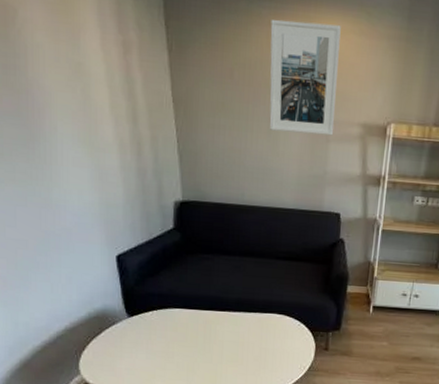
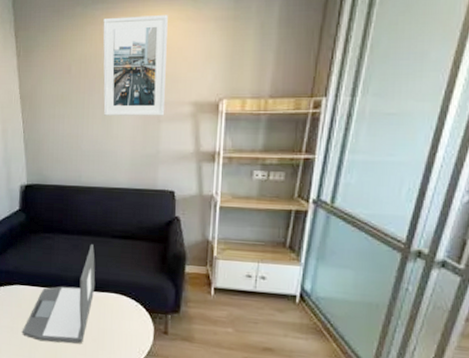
laptop: none [178,266,258,365] -> present [22,244,96,344]

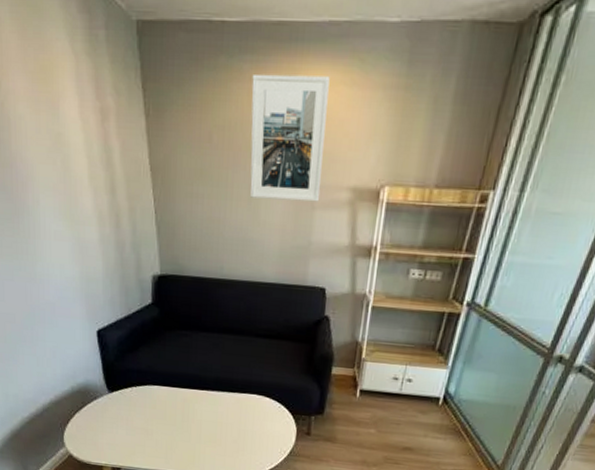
laptop: present [22,244,96,344] -> none [157,343,237,445]

